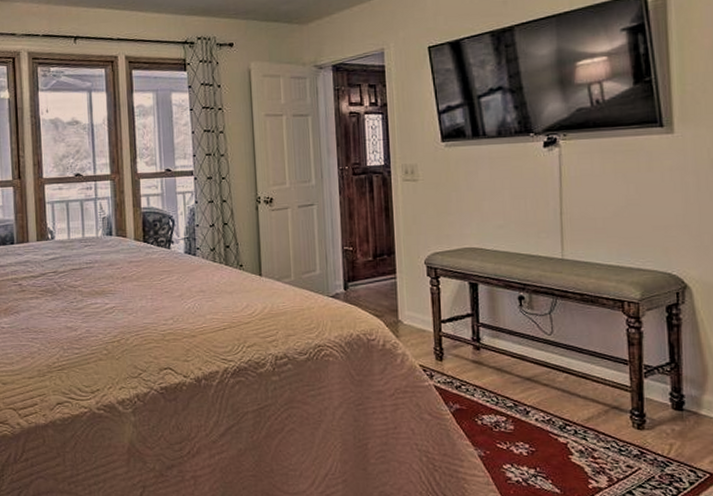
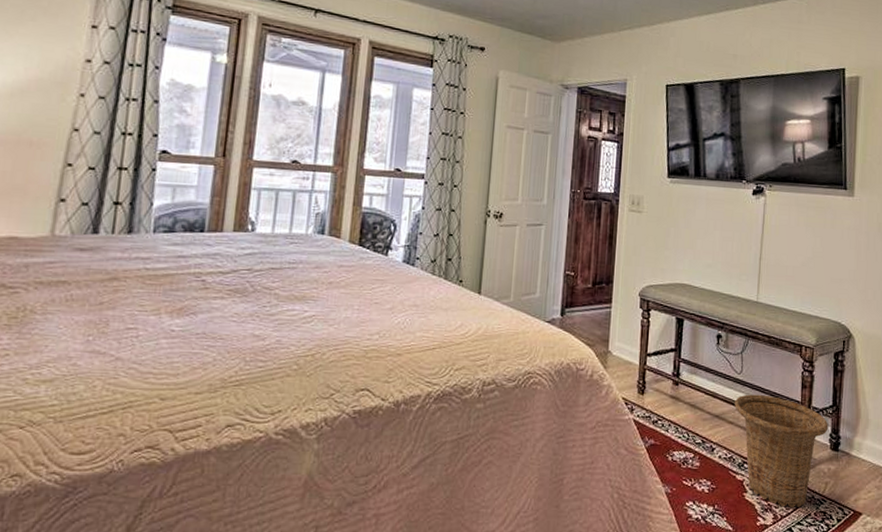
basket: none [548,355,667,470] -> present [735,394,828,507]

